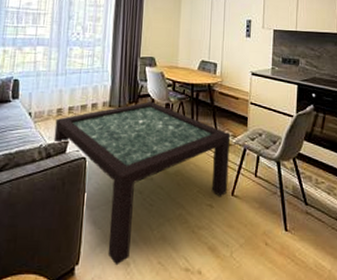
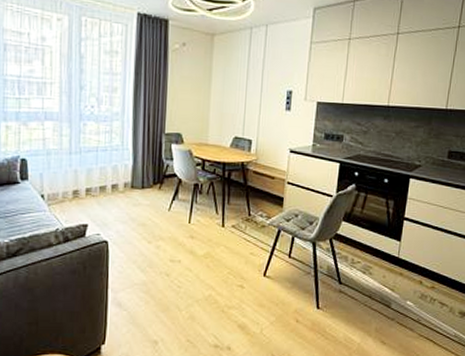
coffee table: present [53,101,230,266] -> none [71,181,264,344]

